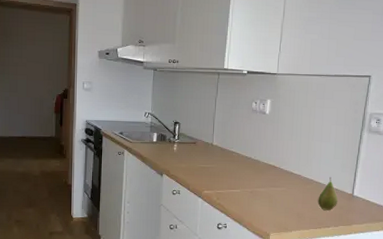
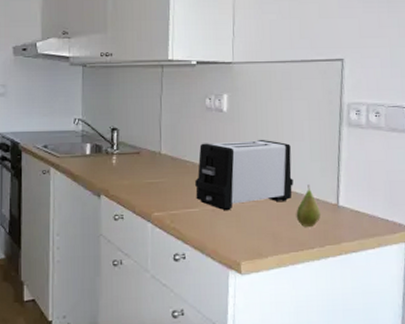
toaster: none [238,138,319,193] -> present [195,139,293,211]

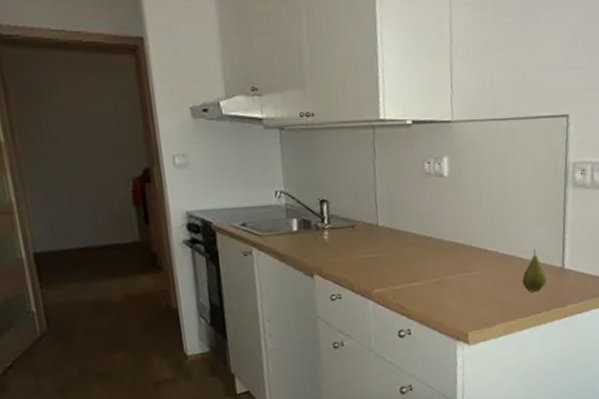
toaster: present [195,139,293,211] -> none [417,204,519,282]

